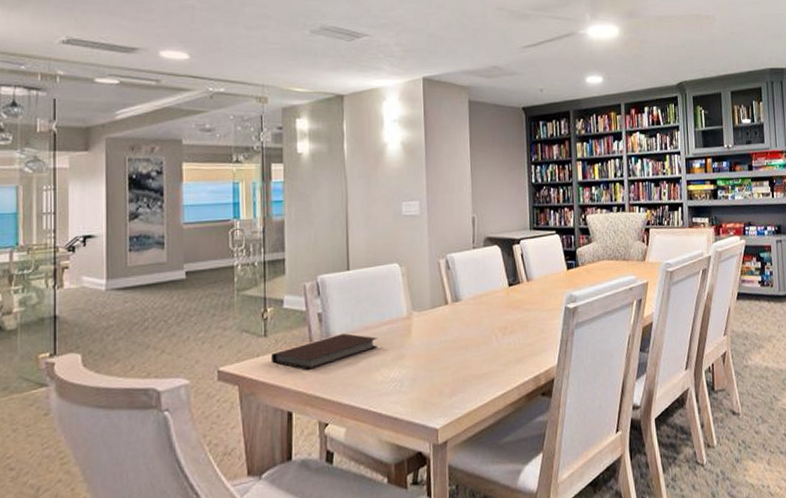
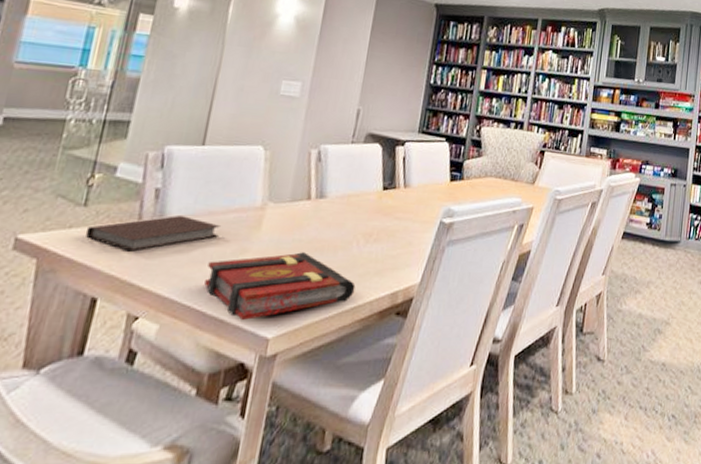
book: none [374,351,502,417] -> present [204,252,356,321]

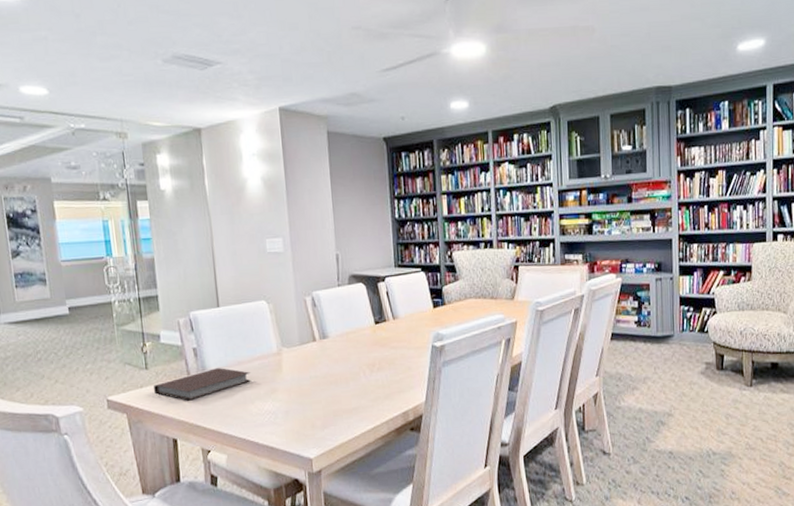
book: present [204,252,356,321] -> none [249,386,371,447]

